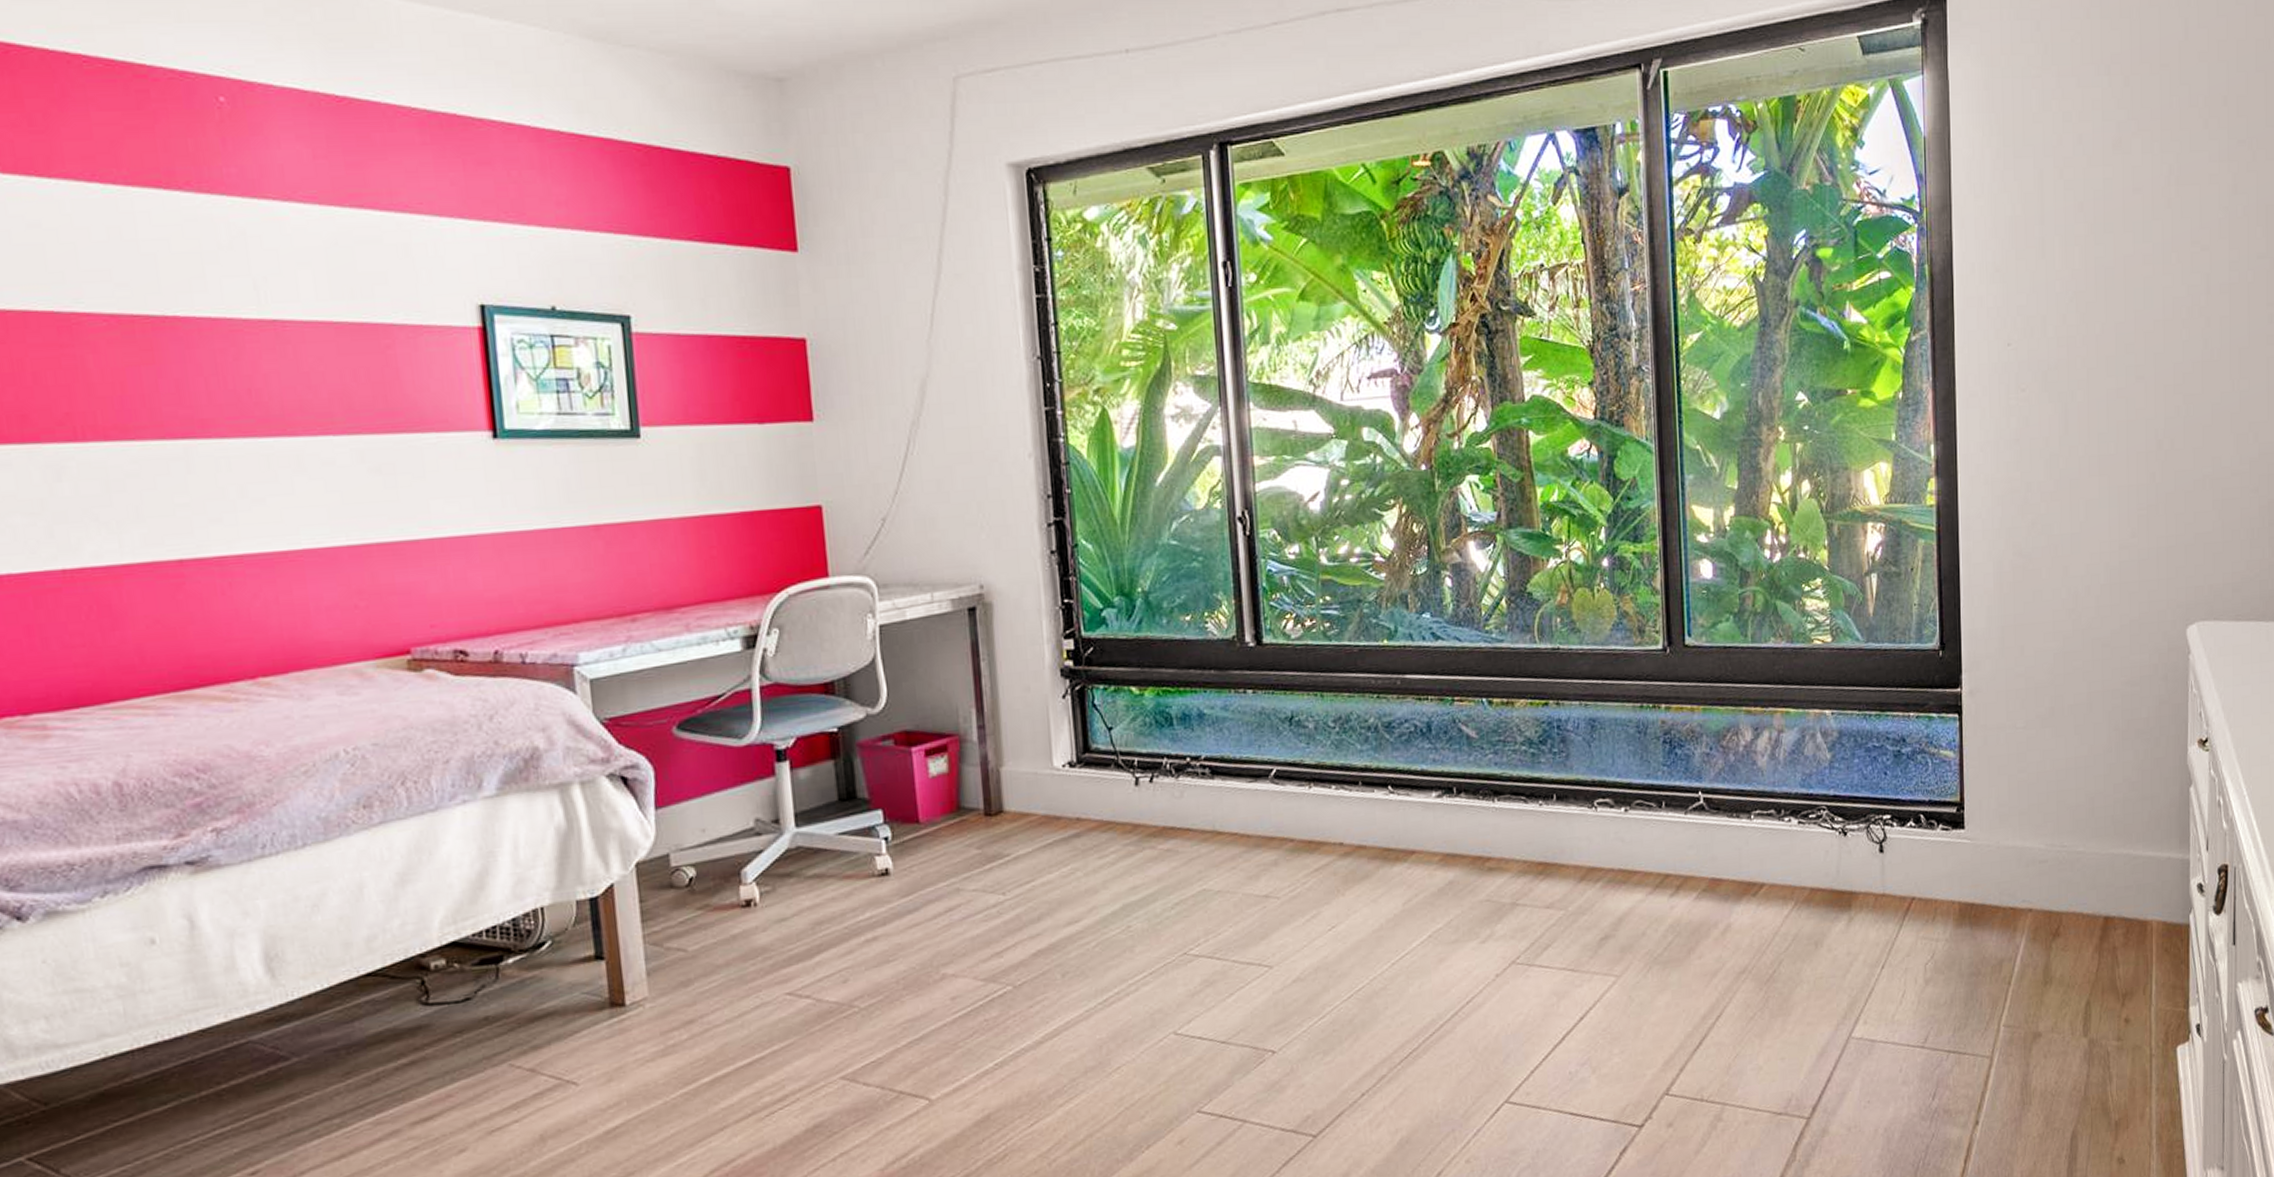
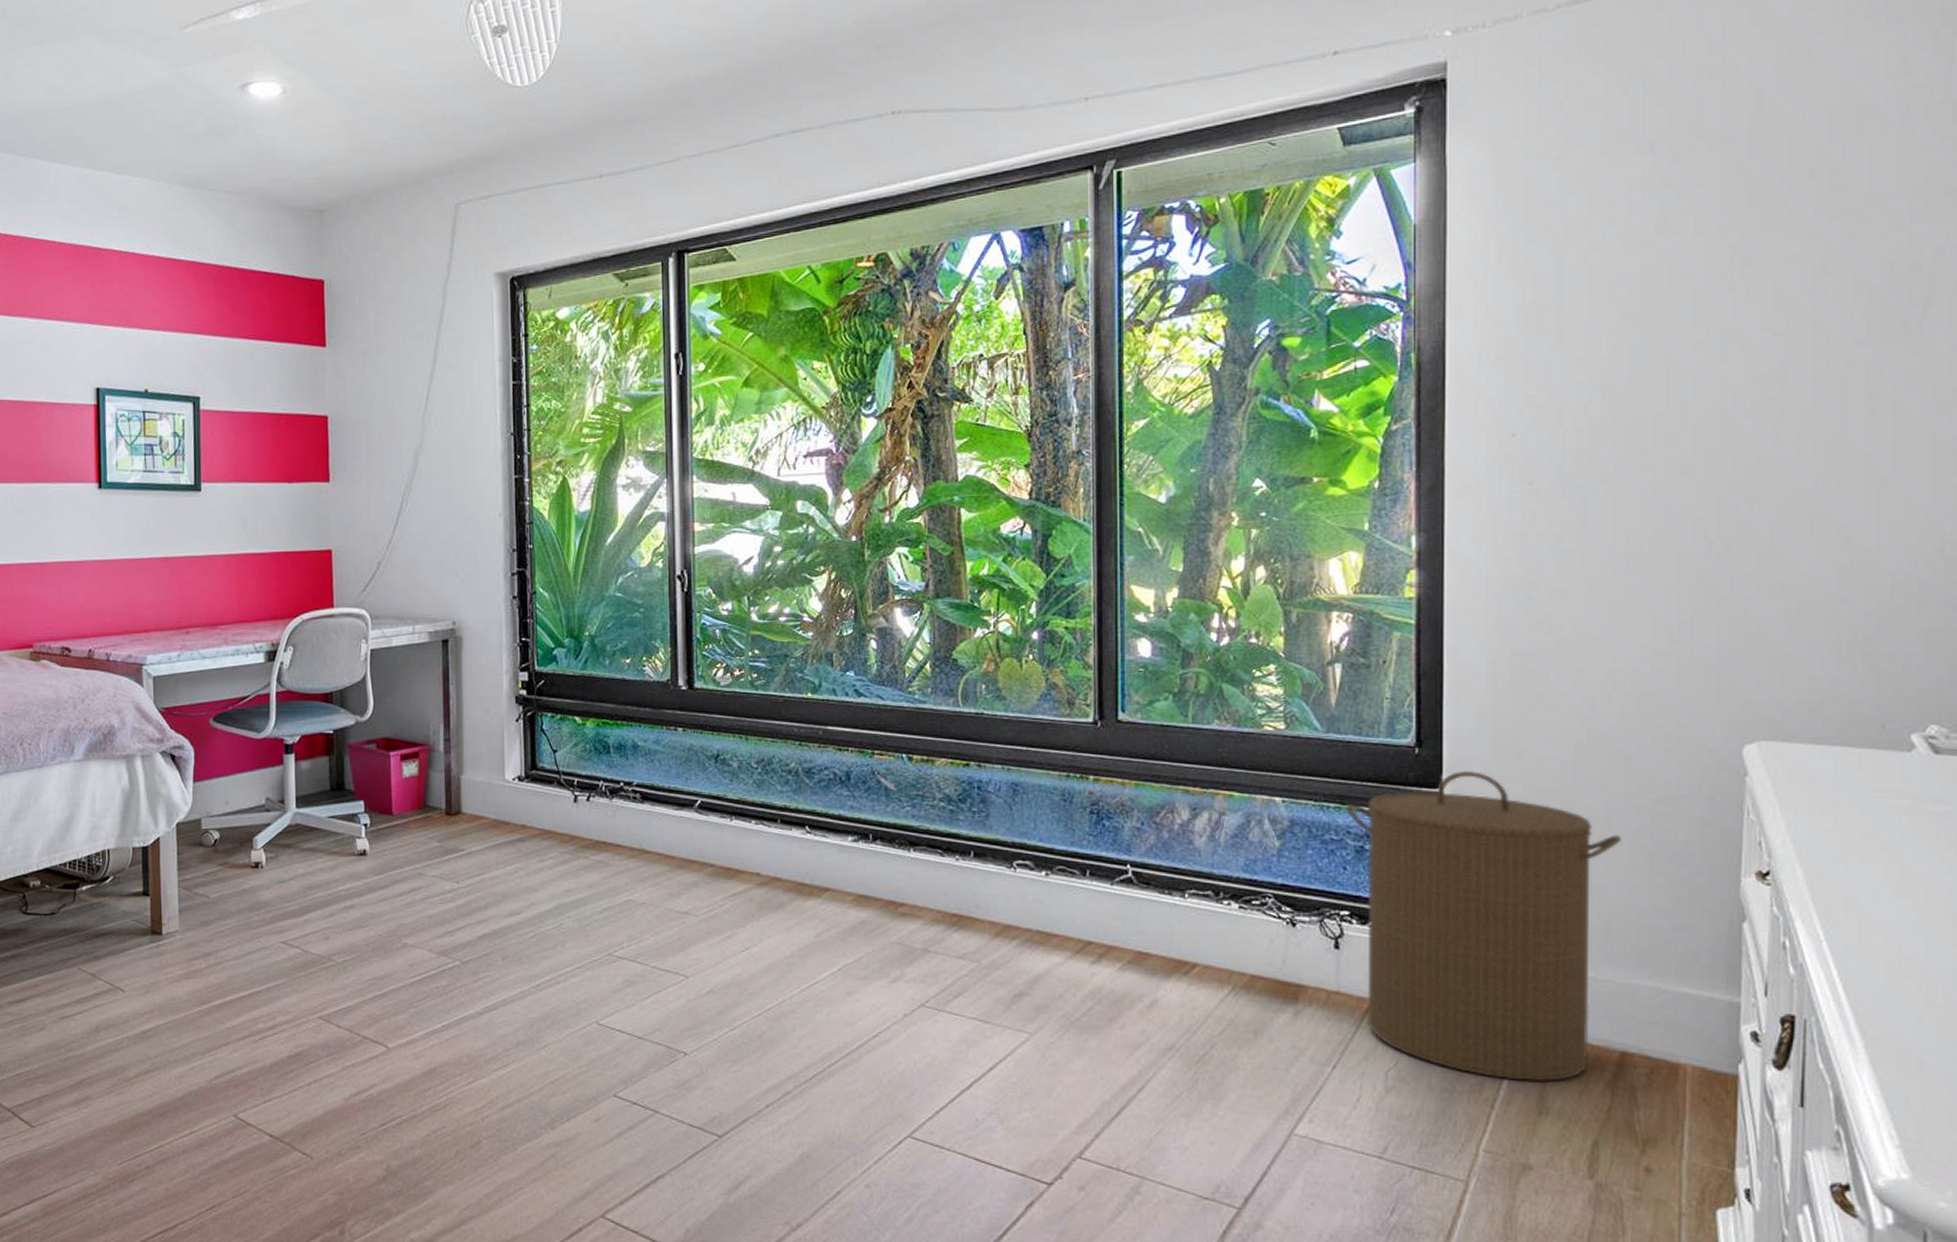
laundry hamper: none [1885,669,2101,957] -> present [1346,771,1623,1083]

